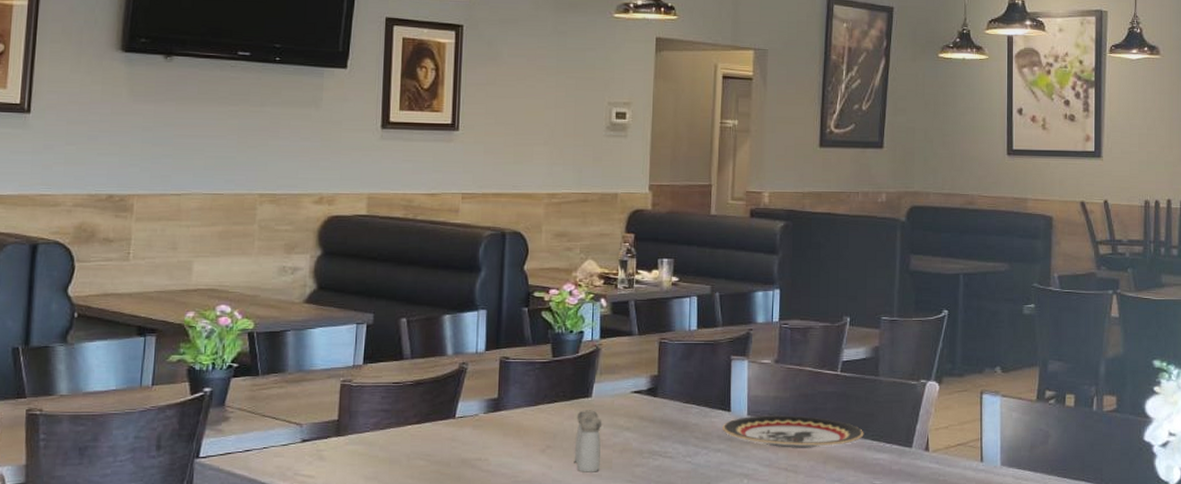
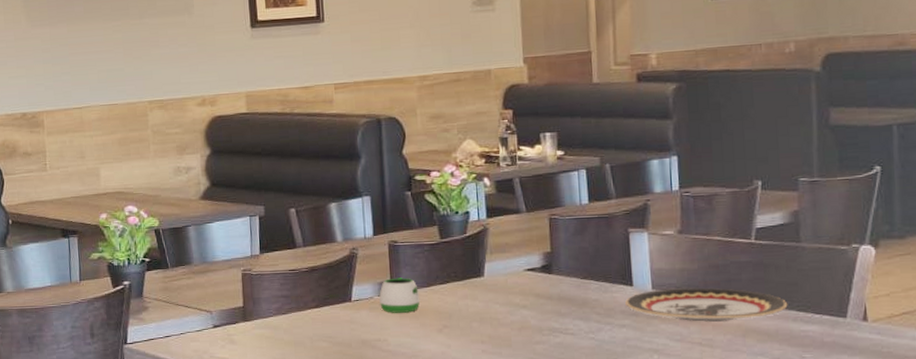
mug: none [484,394,527,432] -> present [379,276,421,313]
salt and pepper shaker: present [574,410,603,473] -> none [470,289,499,351]

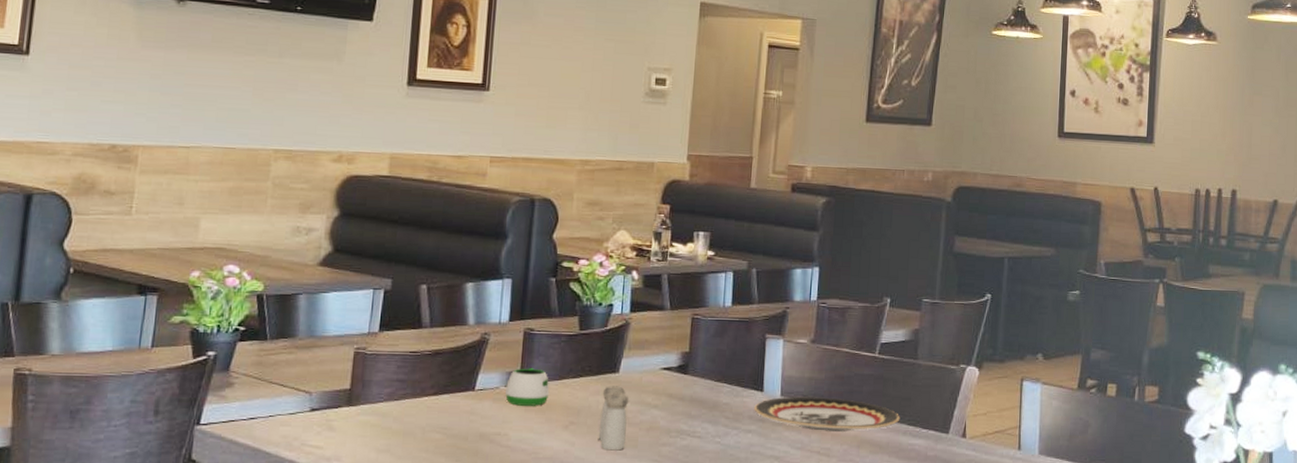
salt and pepper shaker: none [470,289,499,351] -> present [598,386,630,451]

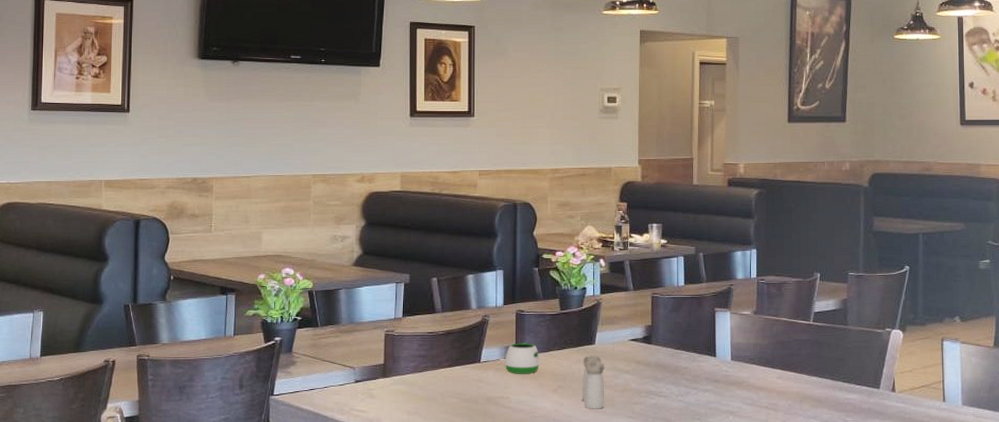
plate: present [754,396,900,432] -> none [709,360,836,389]

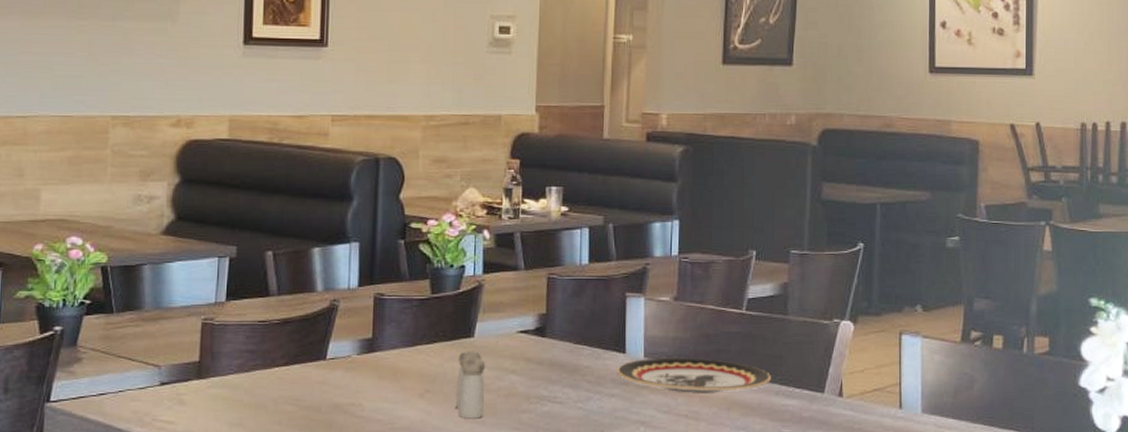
mug: present [505,342,540,374] -> none [358,333,403,374]
plate: none [709,360,836,389] -> present [617,357,772,393]

